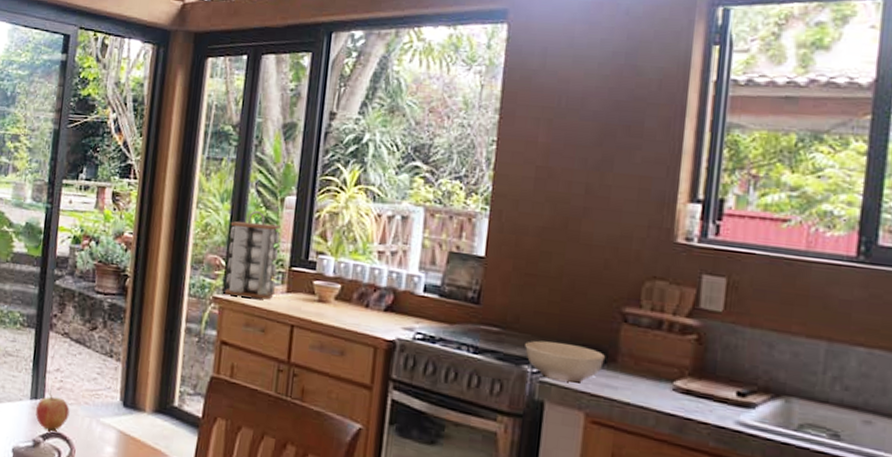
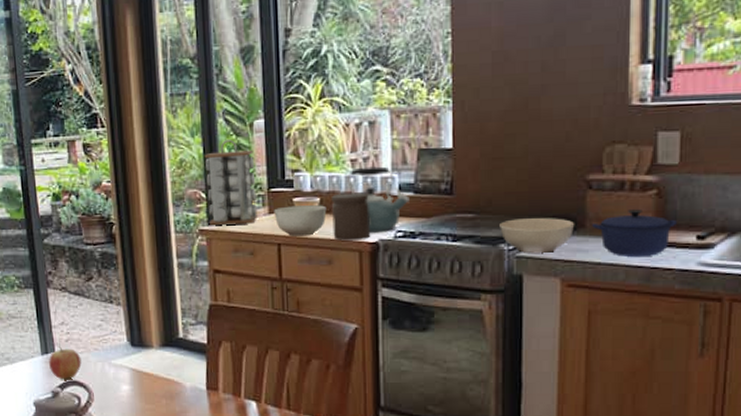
bowl: none [292,287,347,323] -> present [273,205,327,238]
jar: none [349,283,392,337] -> present [332,192,371,242]
kettle: none [371,260,434,332] -> present [347,166,409,233]
cooking pot: none [624,351,716,406] -> present [592,208,677,257]

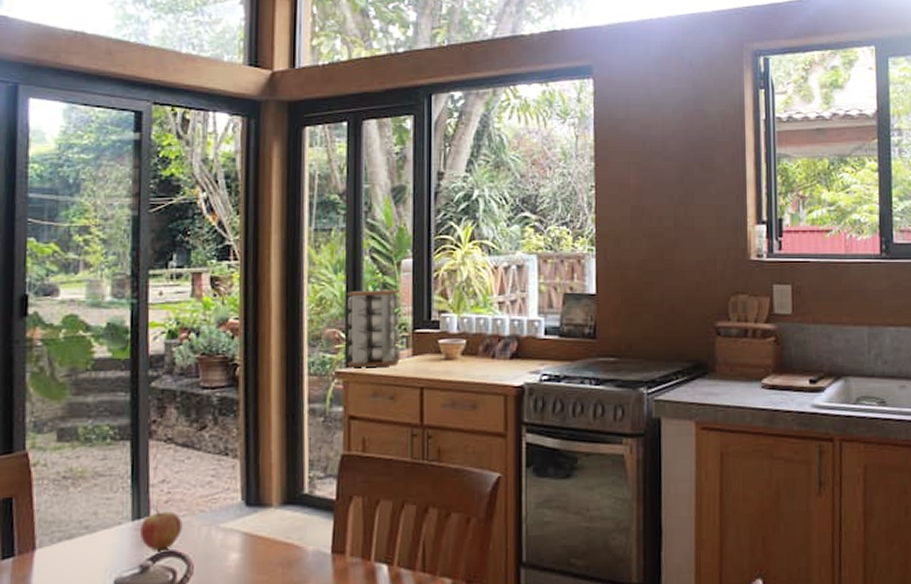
bowl: present [273,205,327,238] -> none [418,347,473,381]
jar: present [332,192,371,242] -> none [478,335,517,386]
kettle: present [347,166,409,233] -> none [494,309,555,376]
bowl: present [500,218,575,254] -> none [639,362,707,398]
cooking pot: present [592,208,677,257] -> none [721,354,792,400]

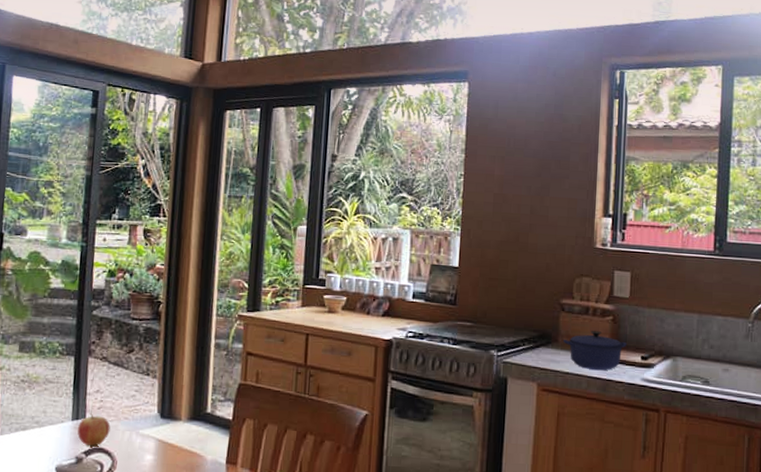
spice rack: present [346,278,400,368] -> none [249,240,294,315]
cooking pot: none [721,354,792,400] -> present [563,330,627,370]

